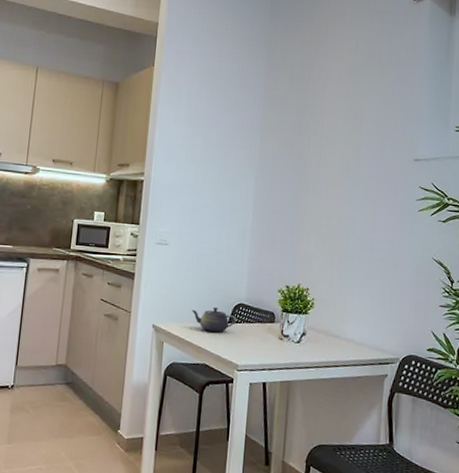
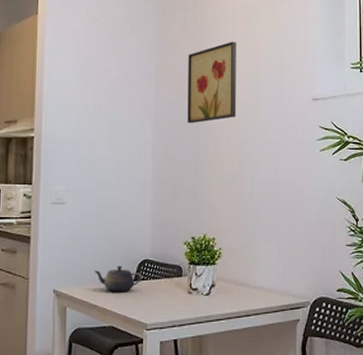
wall art: none [289,99,341,177] -> present [187,41,236,124]

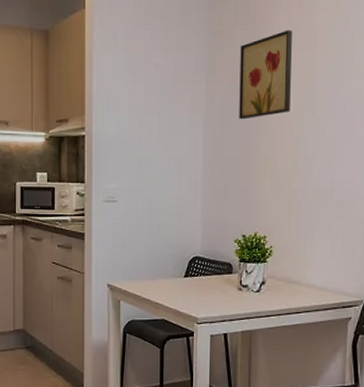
teapot: present [94,266,143,292] -> none [146,263,194,288]

